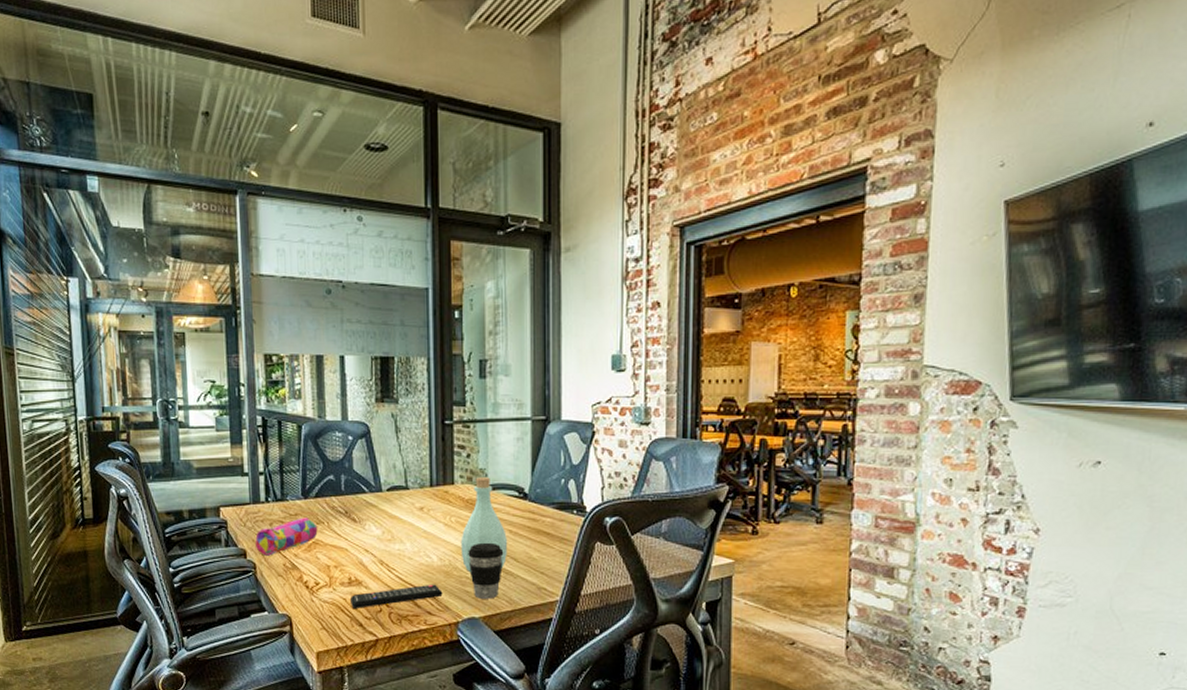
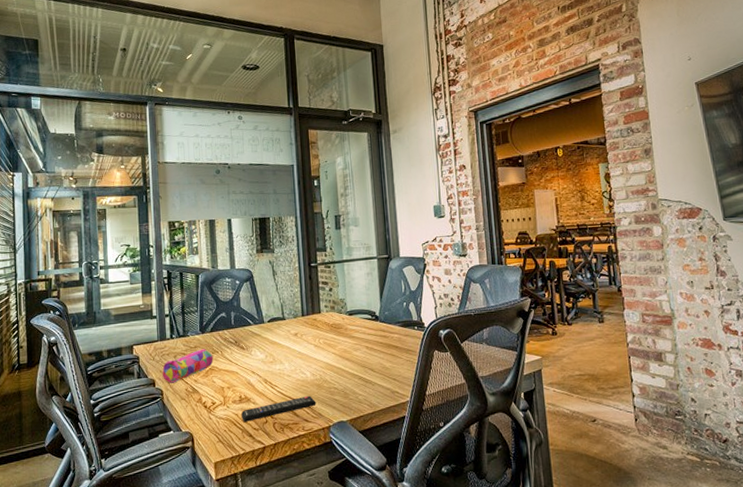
bottle: present [460,477,507,573] -> none [328,305,366,384]
coffee cup: present [468,542,504,599] -> none [334,357,363,405]

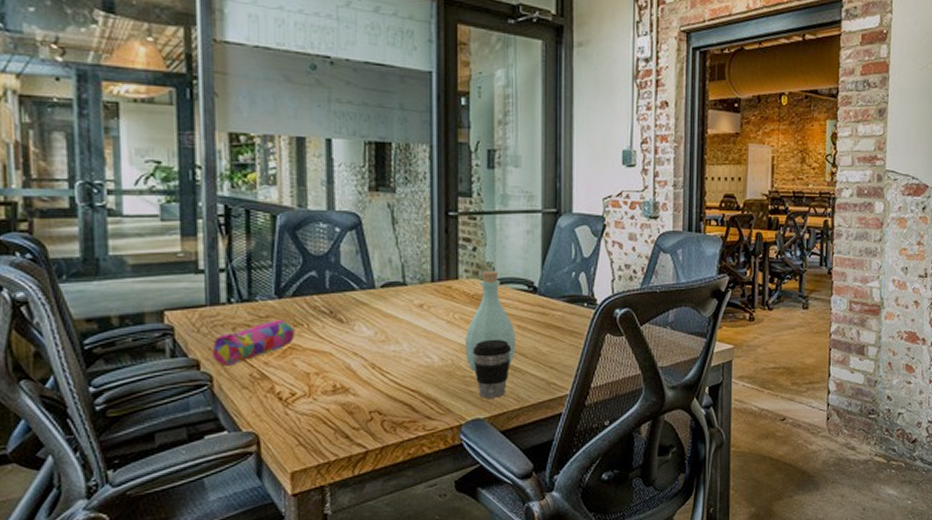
remote control: present [241,395,316,422] -> none [335,386,444,419]
bottle: none [328,305,366,384] -> present [465,271,515,372]
coffee cup: none [334,357,363,405] -> present [473,339,512,399]

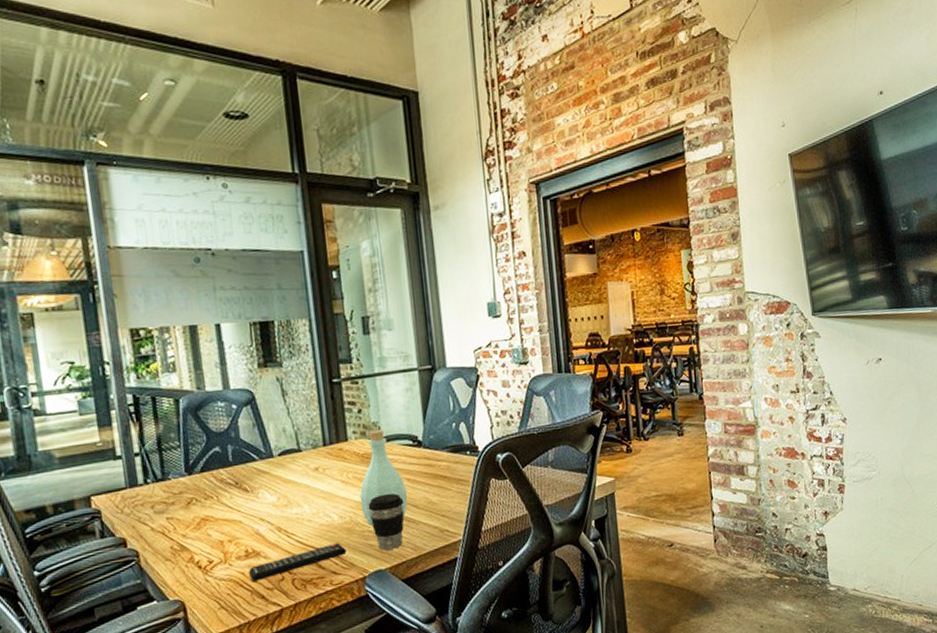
pencil case: present [212,320,295,366] -> none [135,494,207,541]
remote control: none [335,386,444,419] -> present [249,542,347,581]

